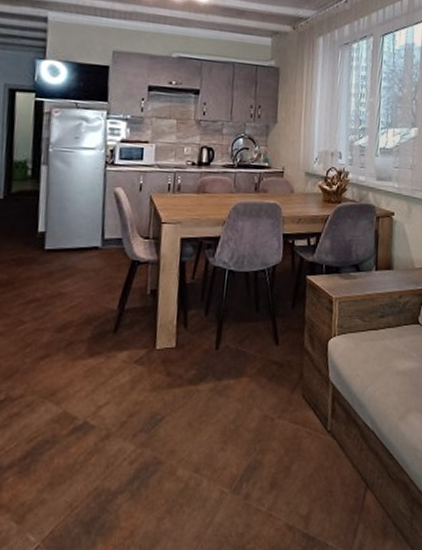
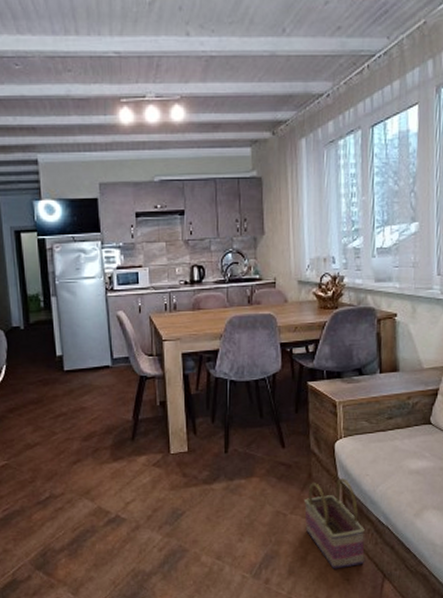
basket: none [292,379,351,480] -> present [305,479,365,569]

